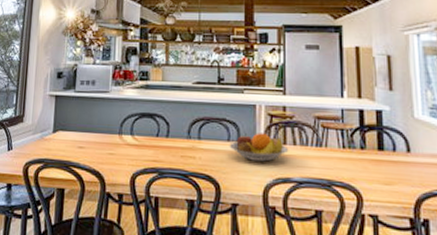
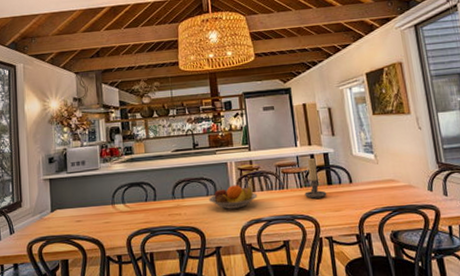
candle holder: none [347,114,376,165] -> present [304,158,327,199]

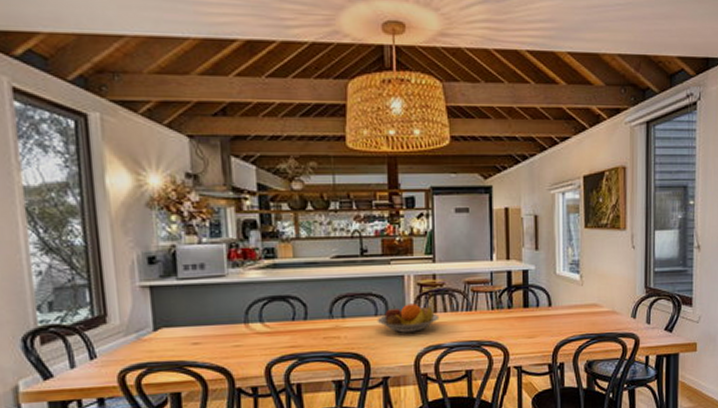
candle holder: present [304,158,327,199] -> none [496,276,522,323]

